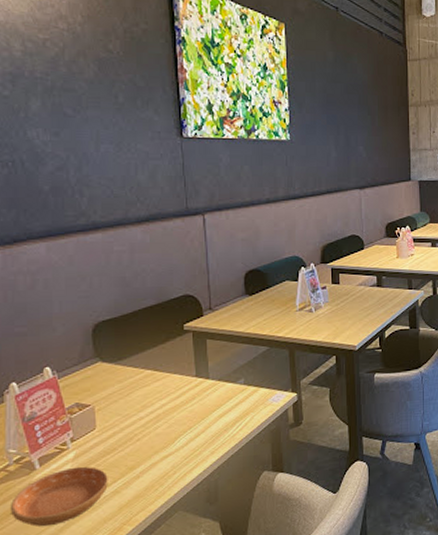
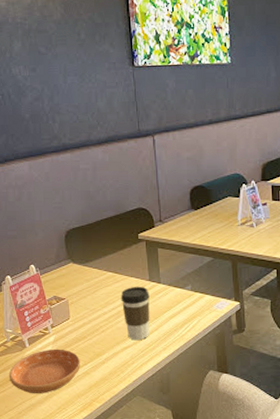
coffee cup: none [161,383,196,446] -> present [121,286,150,340]

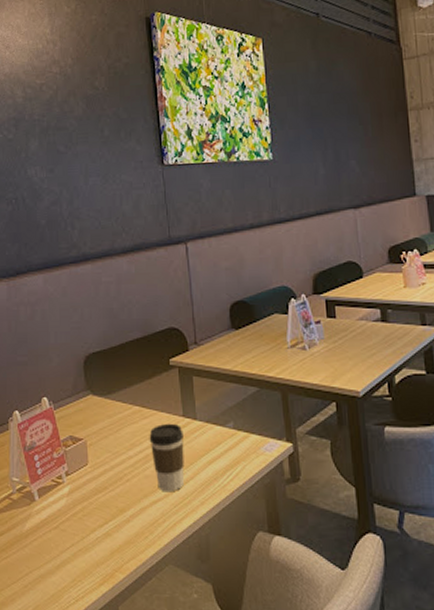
saucer: present [9,349,80,394] -> none [14,502,100,562]

